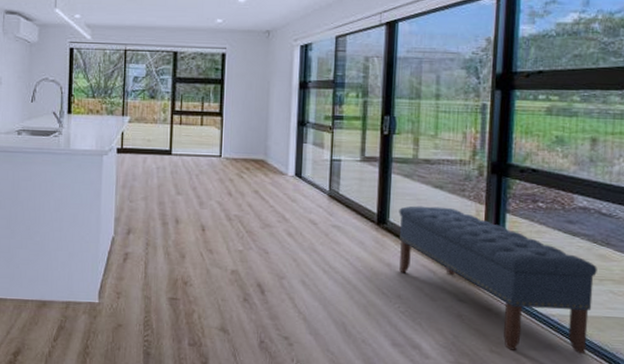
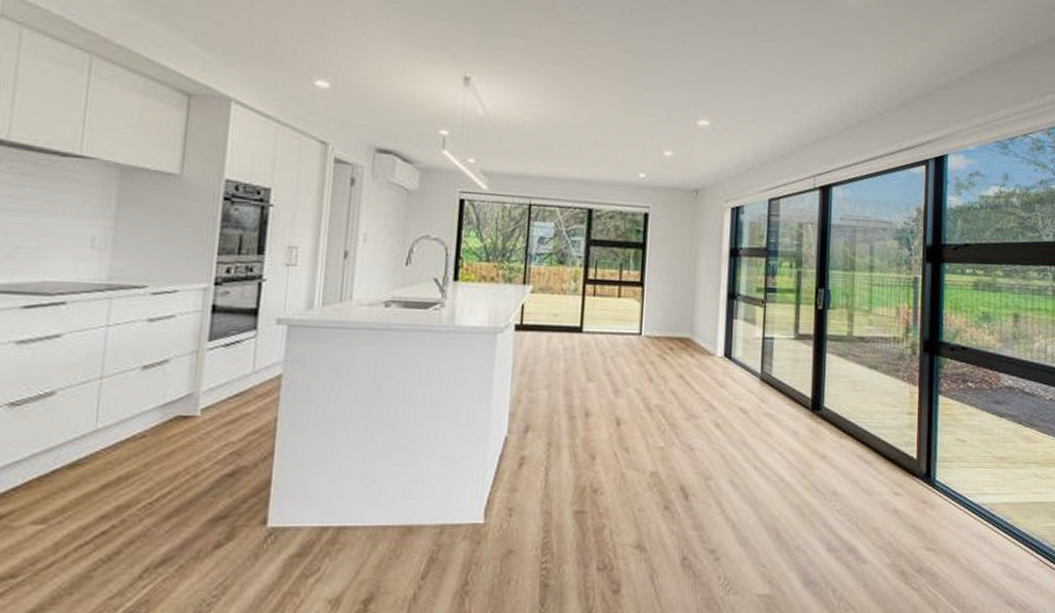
bench: present [399,205,597,355] -> none [833,388,1023,546]

